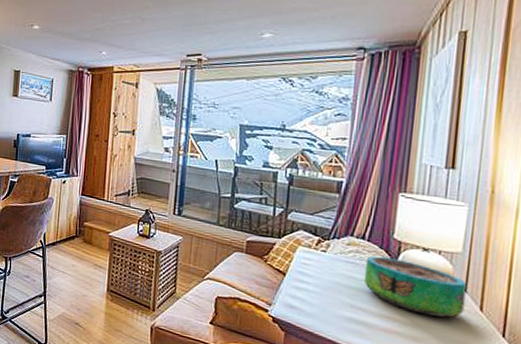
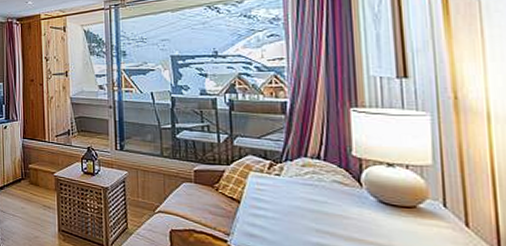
decorative bowl: present [363,256,467,318] -> none [325,175,447,237]

